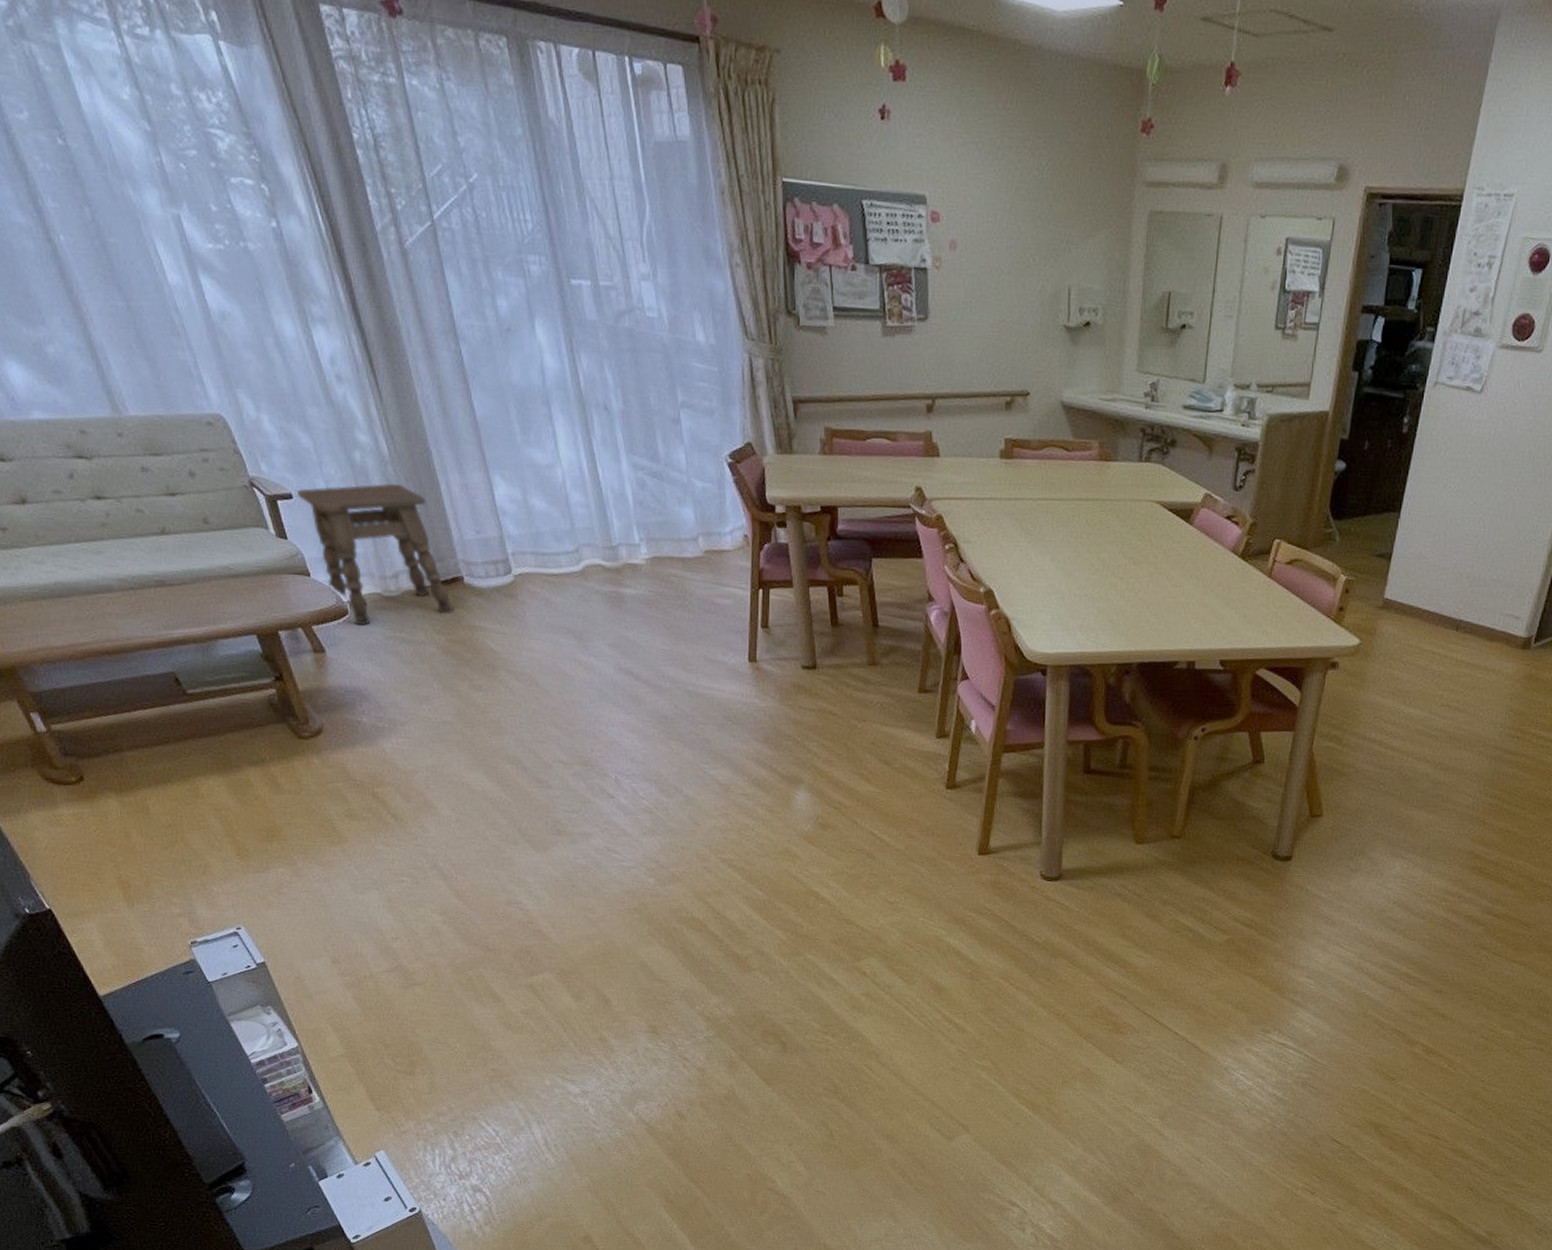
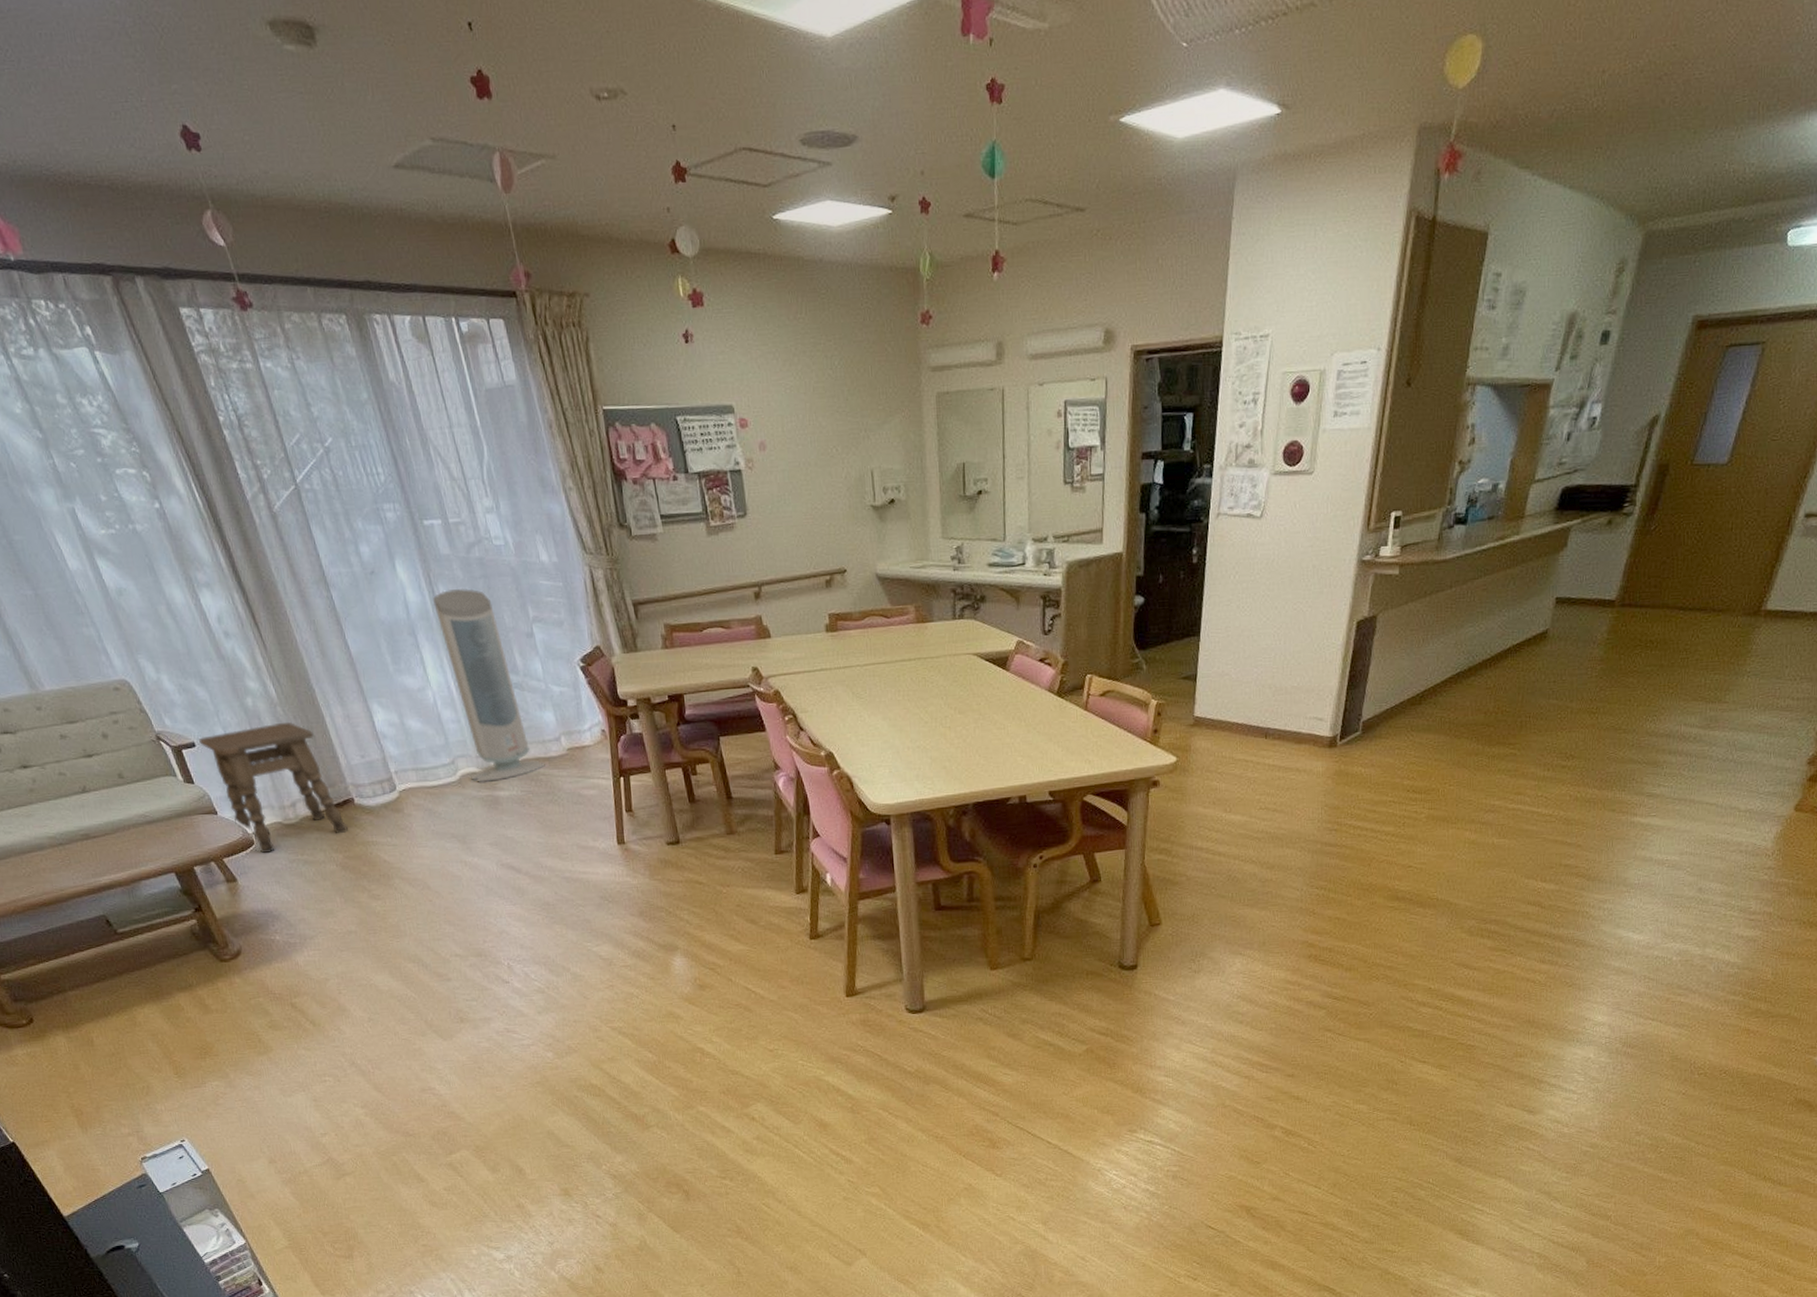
air purifier: none [572,359,680,578] -> present [432,588,546,783]

